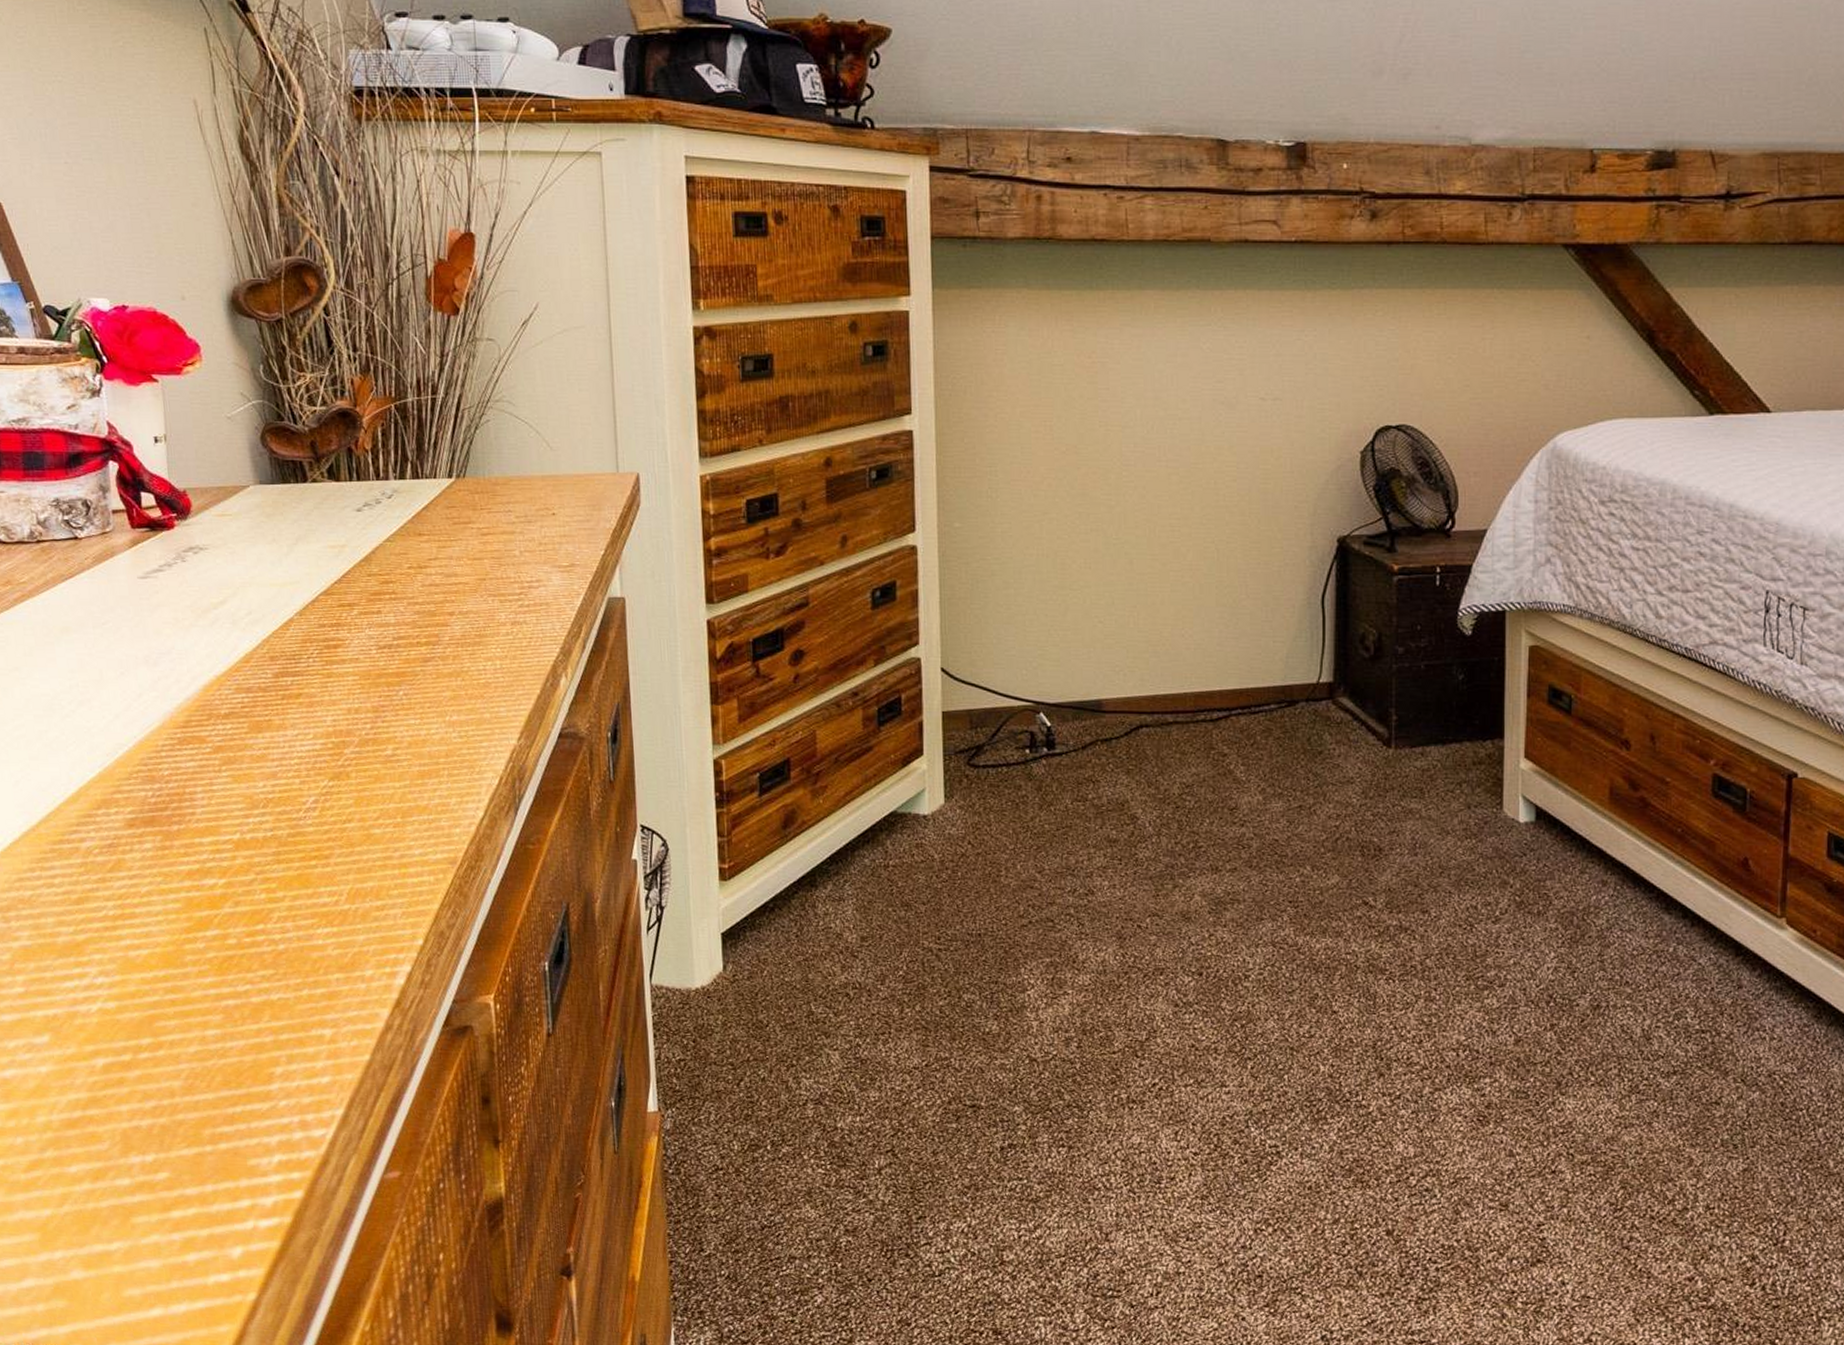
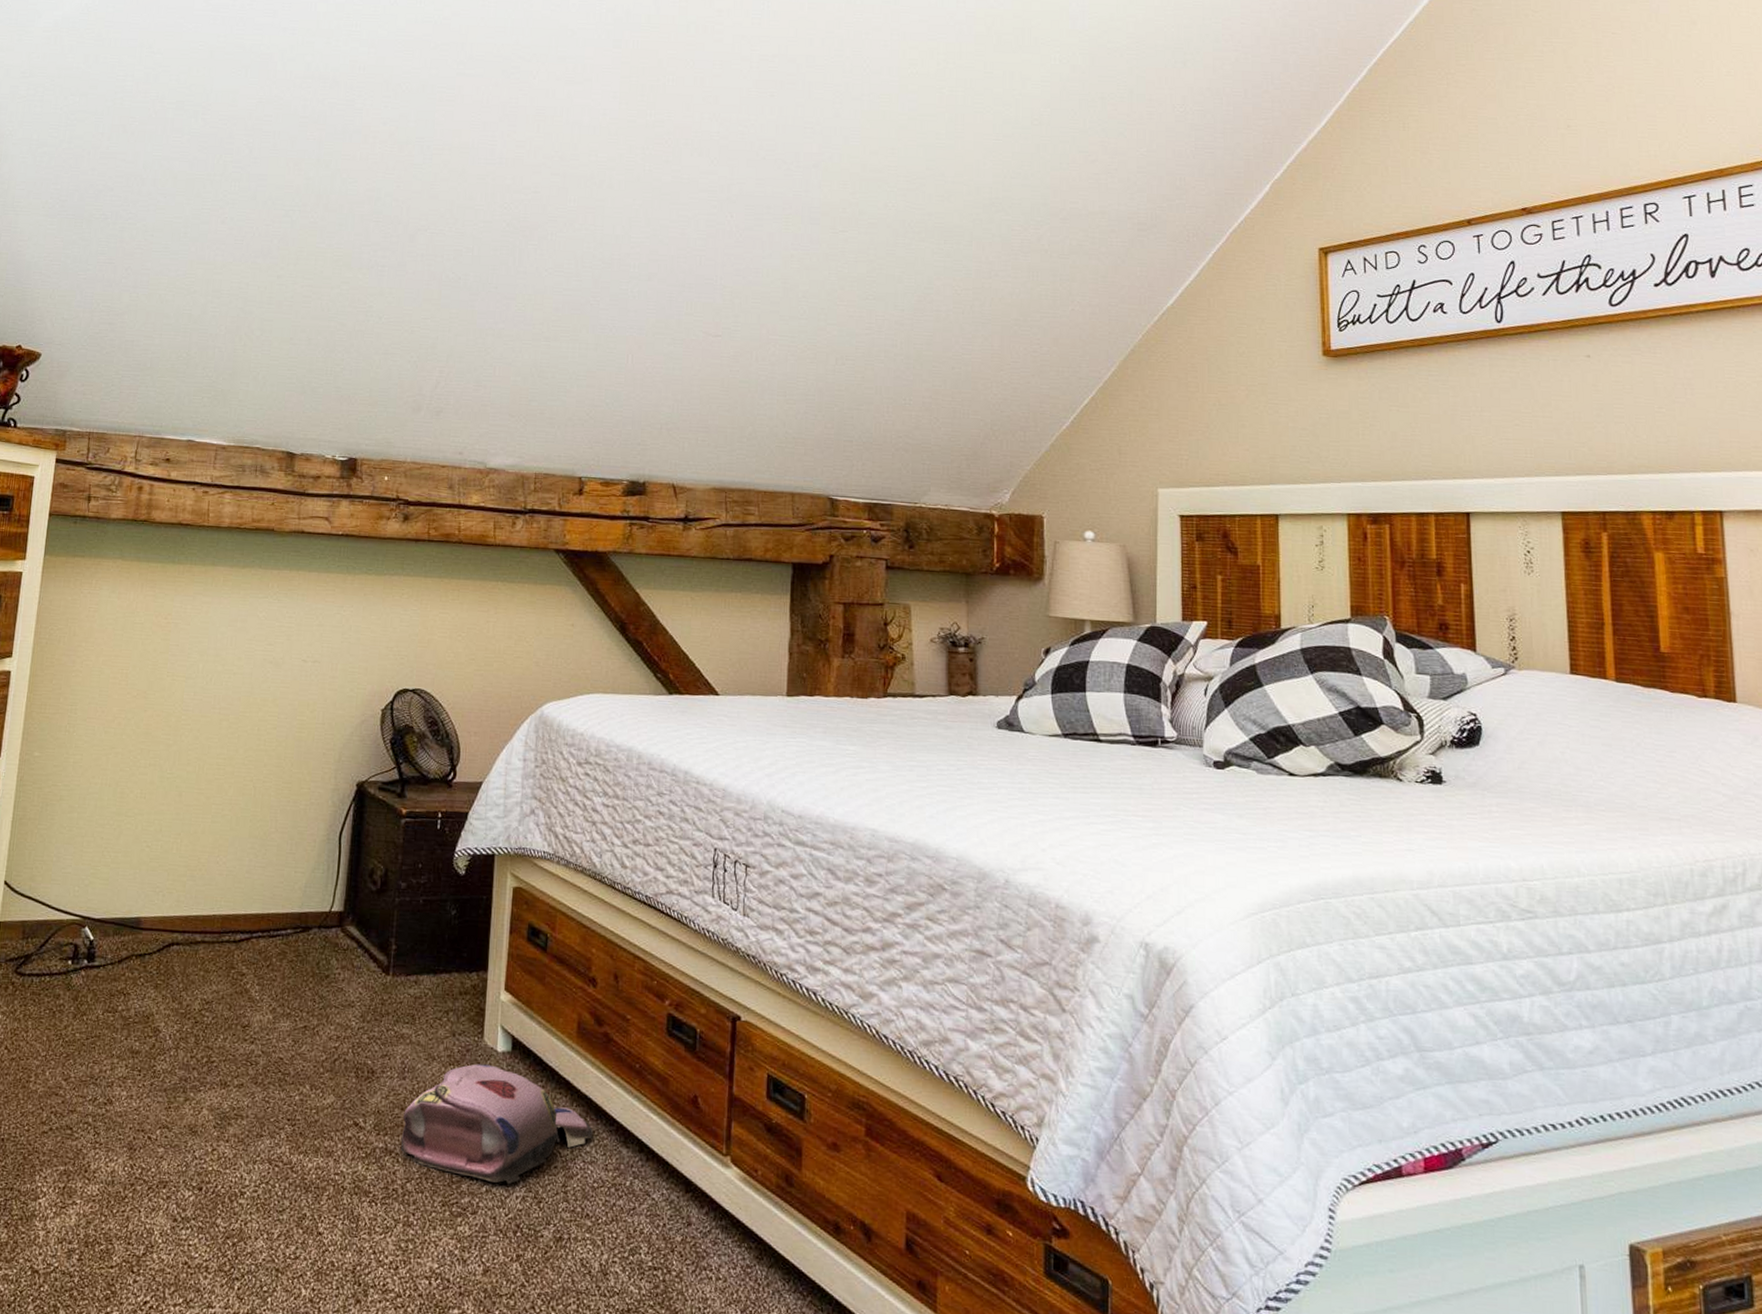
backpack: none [1416,836,1631,957] -> present [400,1064,594,1185]

